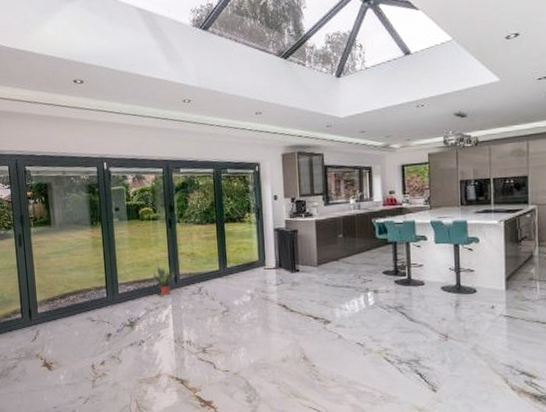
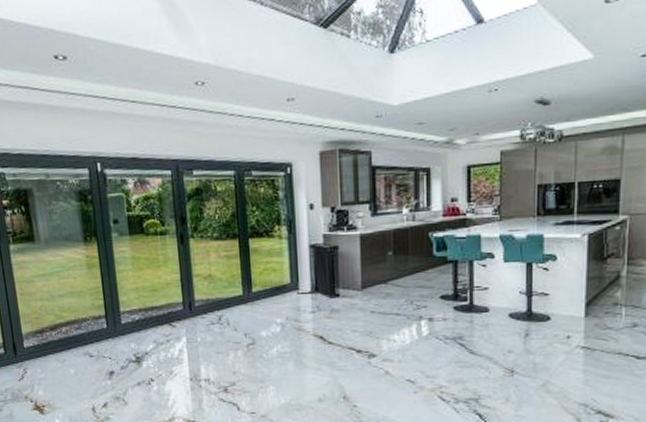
potted plant: present [152,264,174,296] -> none [162,289,188,326]

